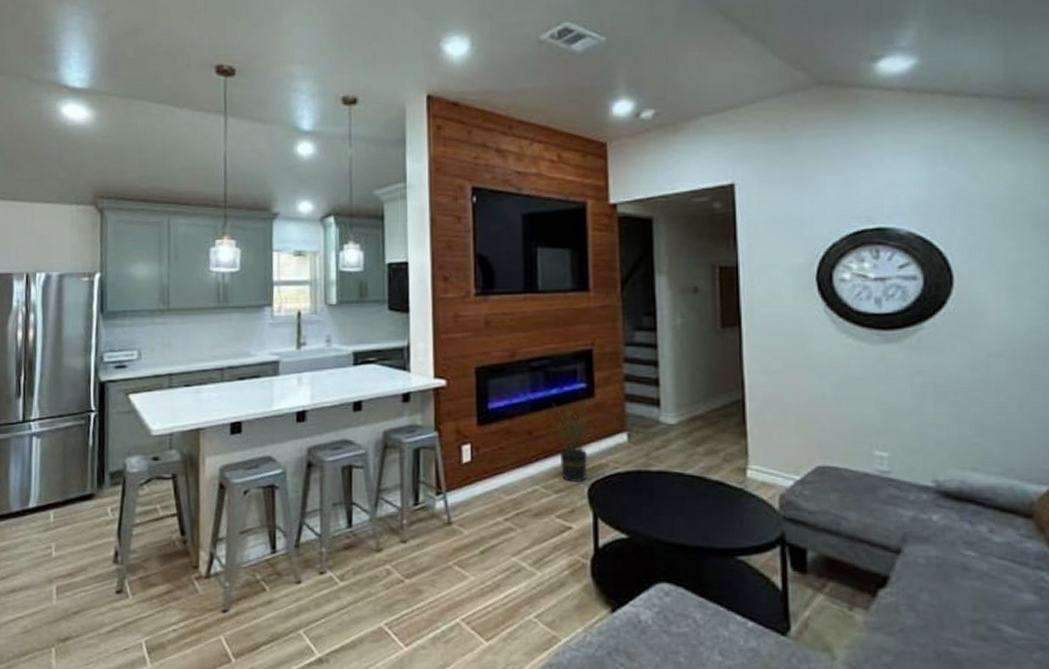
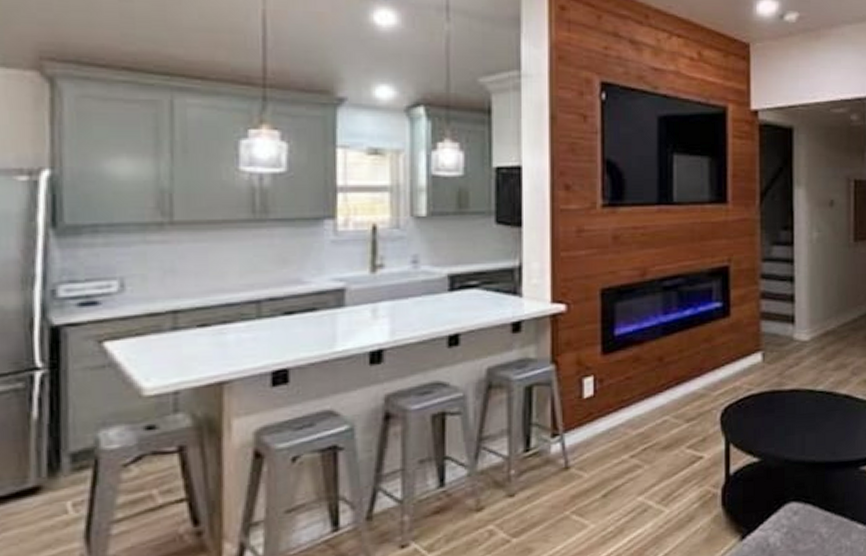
potted plant: present [552,401,592,483] -> none [685,321,726,410]

